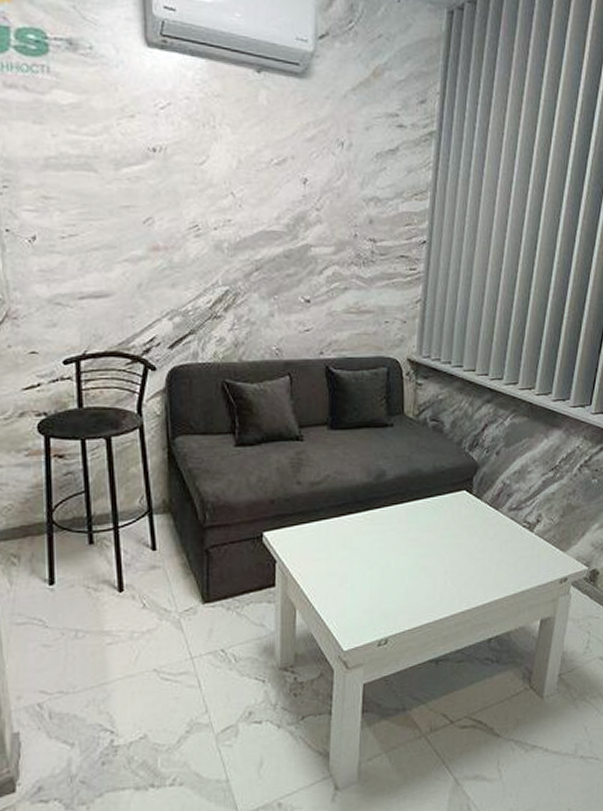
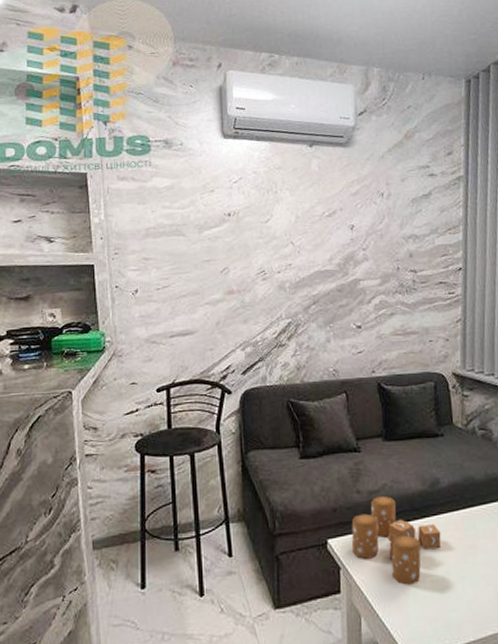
candle: none [289,487,383,578] -> present [351,495,441,585]

